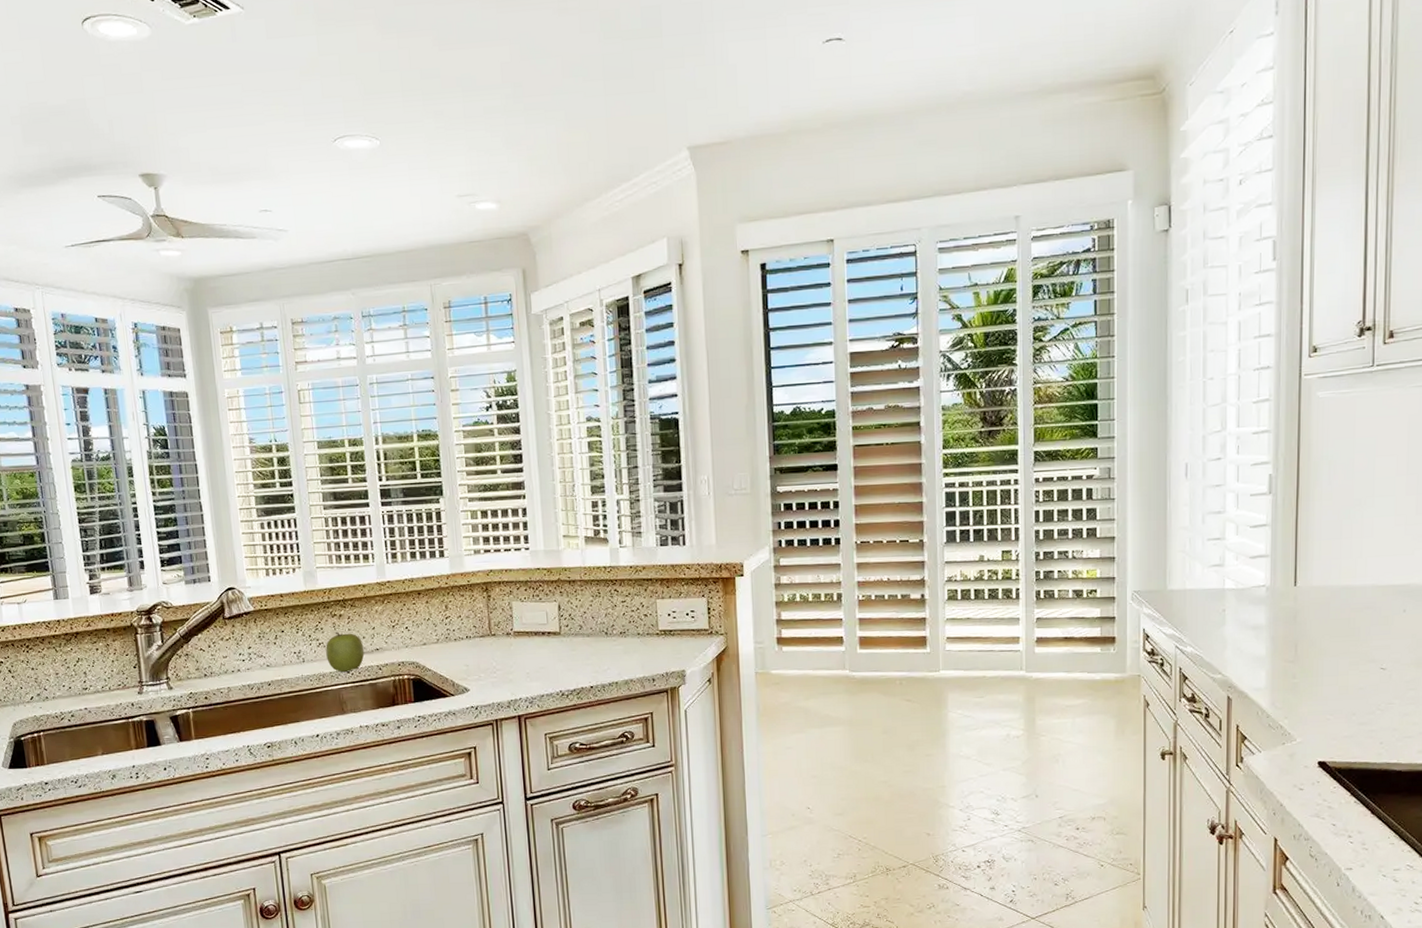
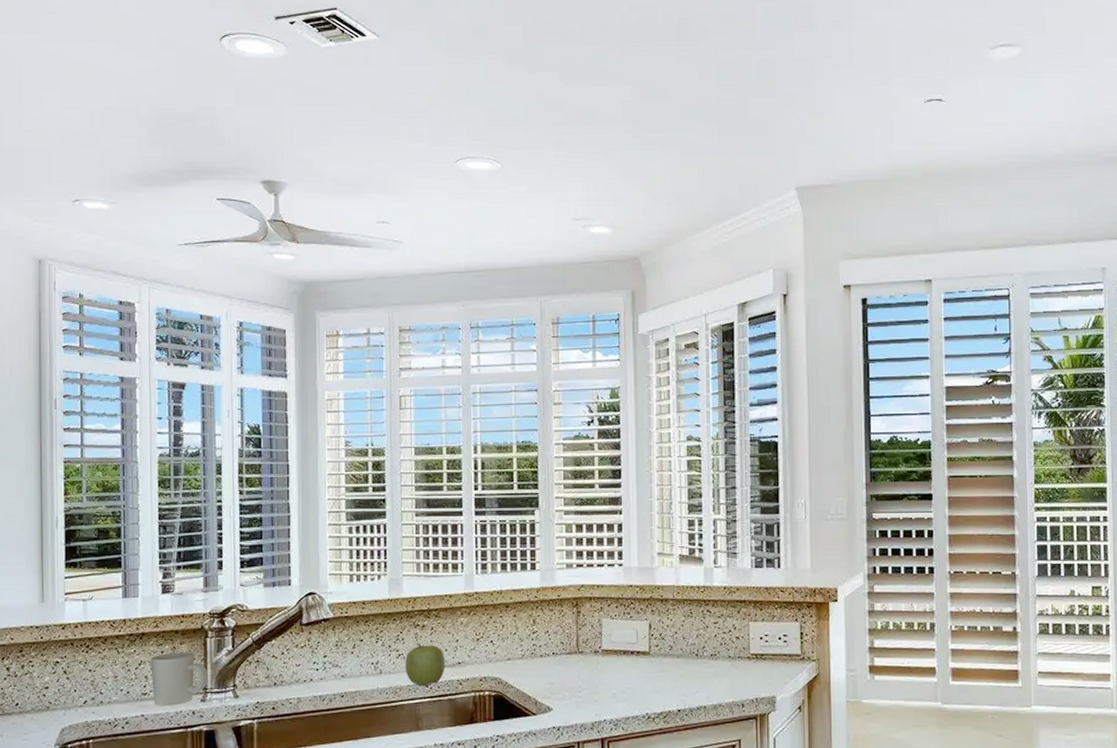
mug: none [87,648,143,700] -> present [150,652,208,706]

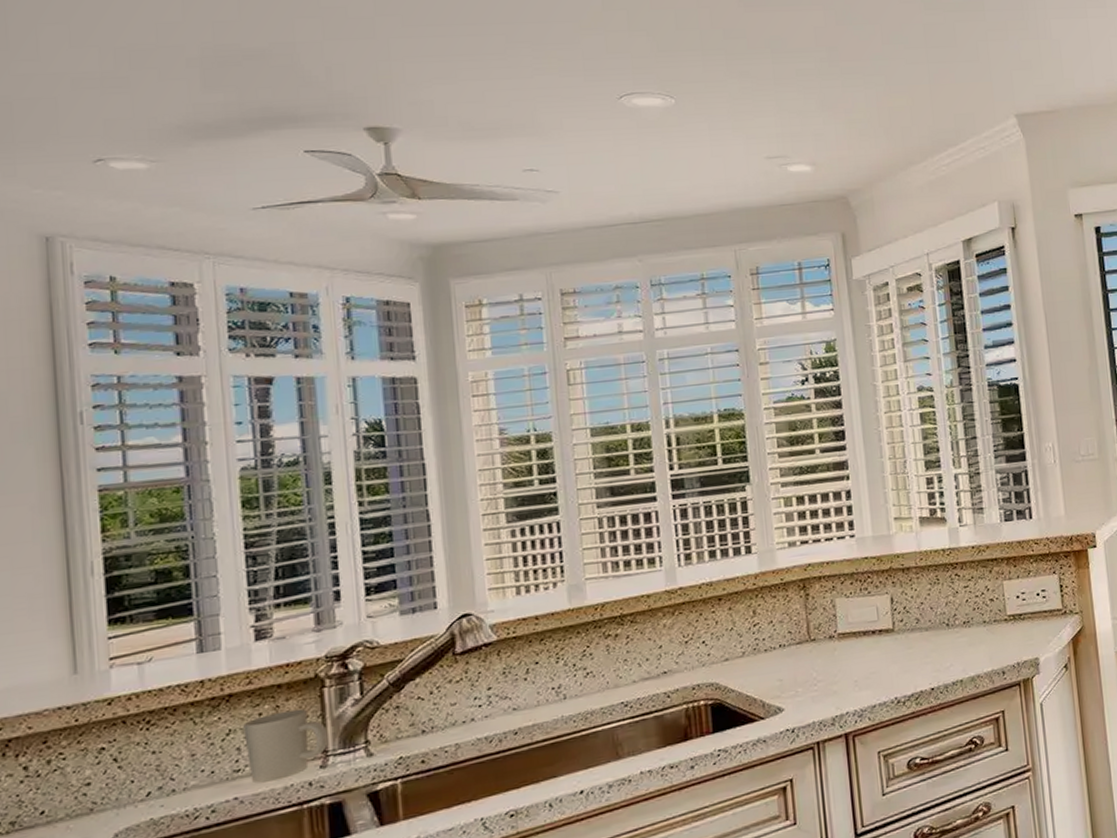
fruit: present [405,643,446,685] -> none [595,655,648,706]

